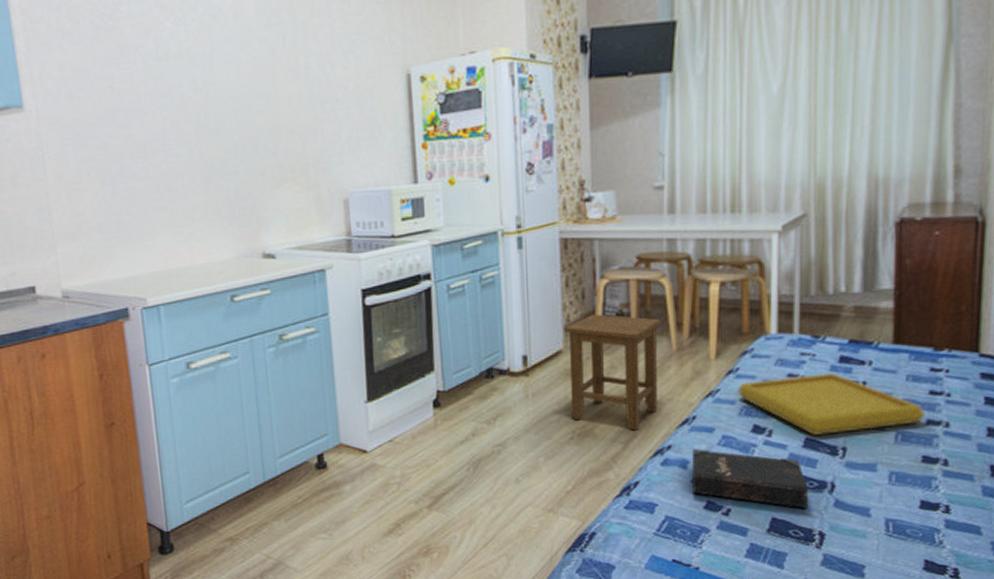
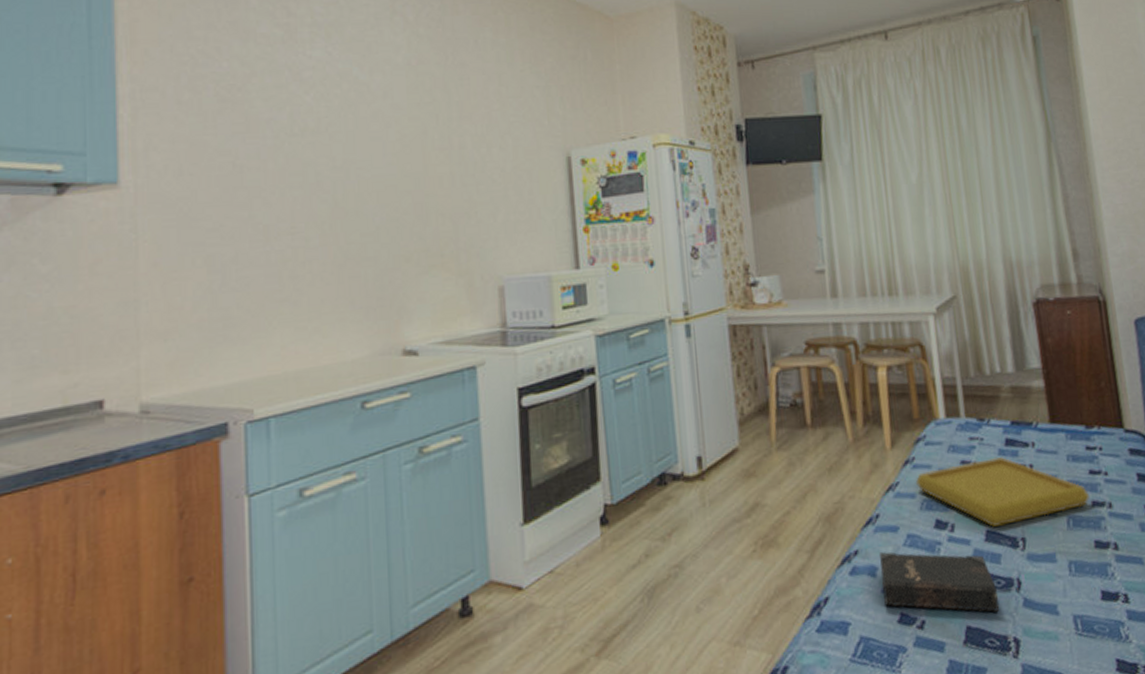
stool: present [565,314,661,431] -> none [740,405,841,537]

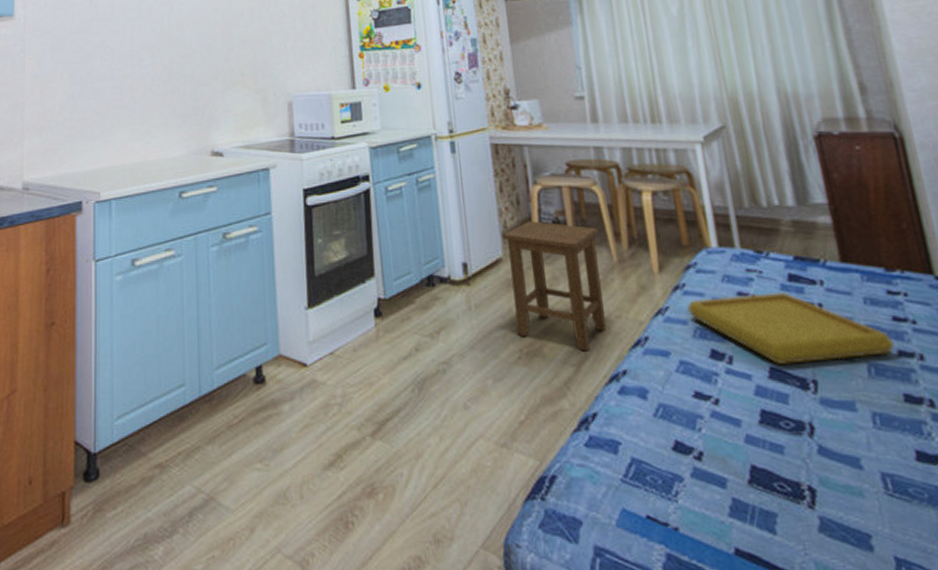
stool: none [740,405,841,537] -> present [503,221,607,352]
hardback book: present [880,552,999,613] -> none [650,376,789,455]

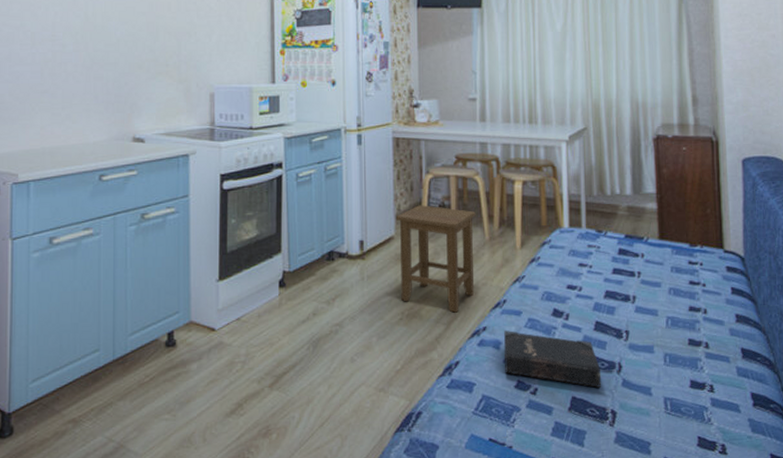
hardback book: none [650,376,789,455] -> present [504,330,601,388]
serving tray: present [687,291,896,364] -> none [539,262,688,319]

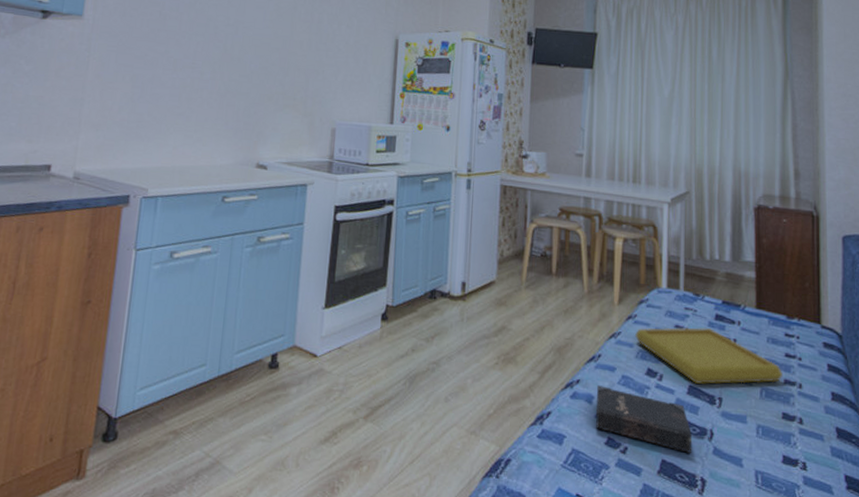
stool: present [396,205,476,313] -> none [498,253,576,363]
serving tray: none [539,262,688,319] -> present [635,327,783,384]

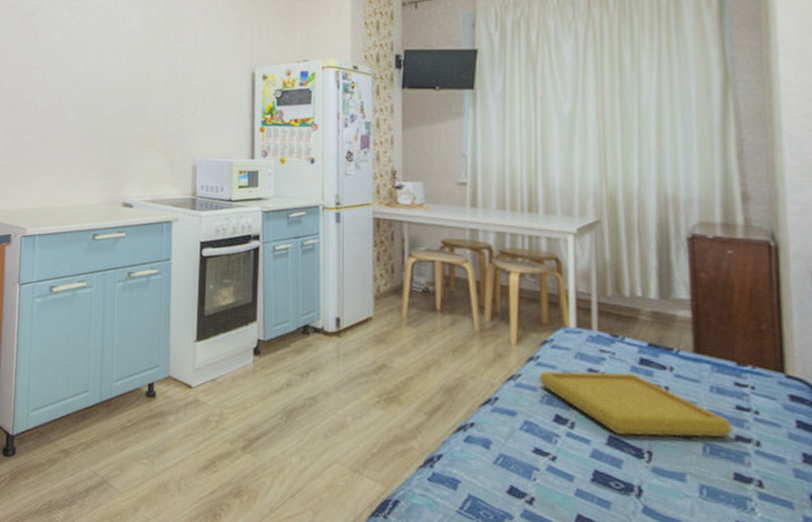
hardback book: present [596,385,692,453] -> none [495,430,614,510]

